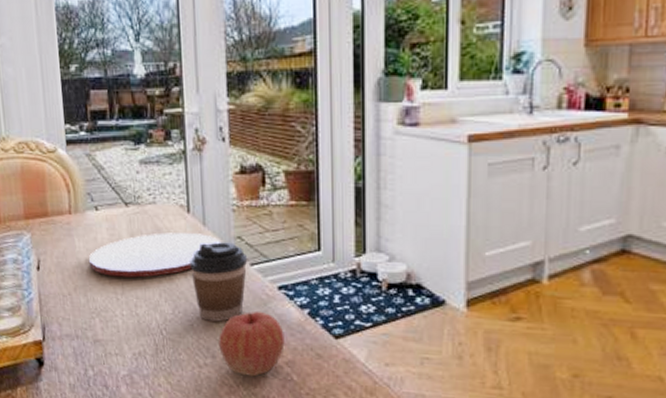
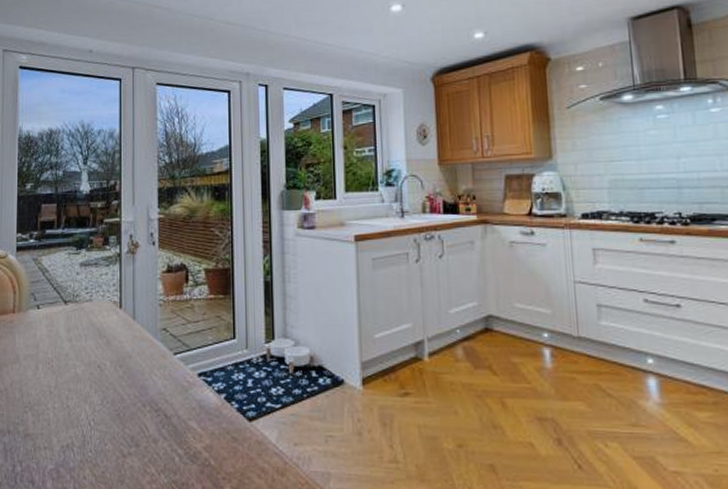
plate: present [88,232,220,278] -> none [26,327,148,371]
coffee cup: present [190,242,248,322] -> none [120,334,172,410]
apple: present [219,310,285,377] -> none [143,397,203,464]

